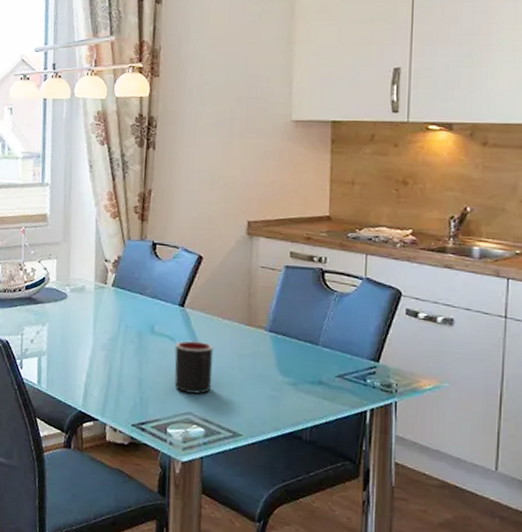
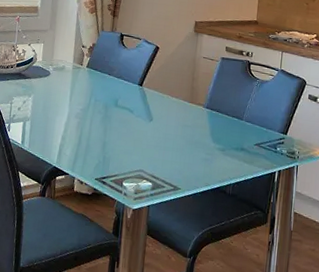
mug: present [174,340,214,394] -> none [131,112,163,156]

